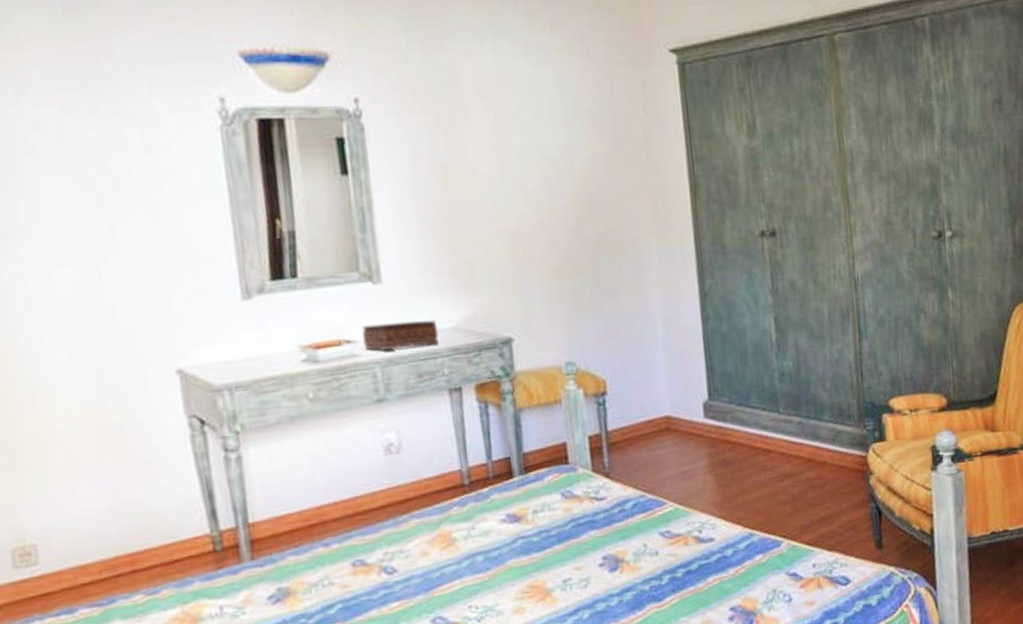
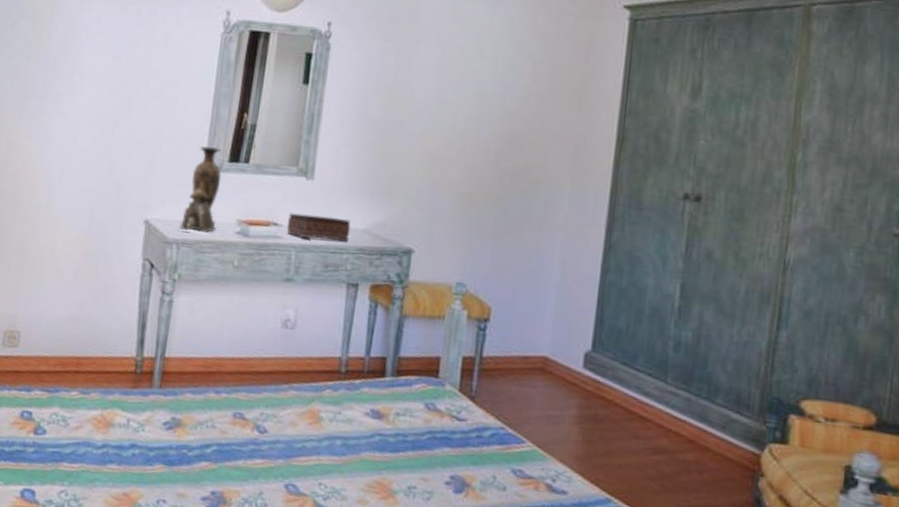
vase with dog figurine: none [225,266,277,372] -> present [179,146,222,234]

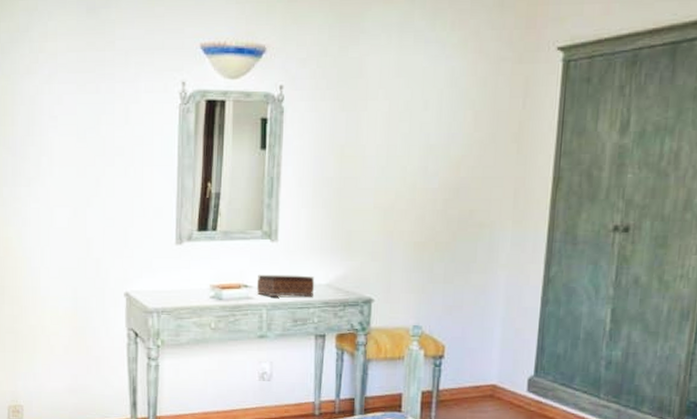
vase with dog figurine: present [179,146,222,234] -> none [158,218,193,300]

